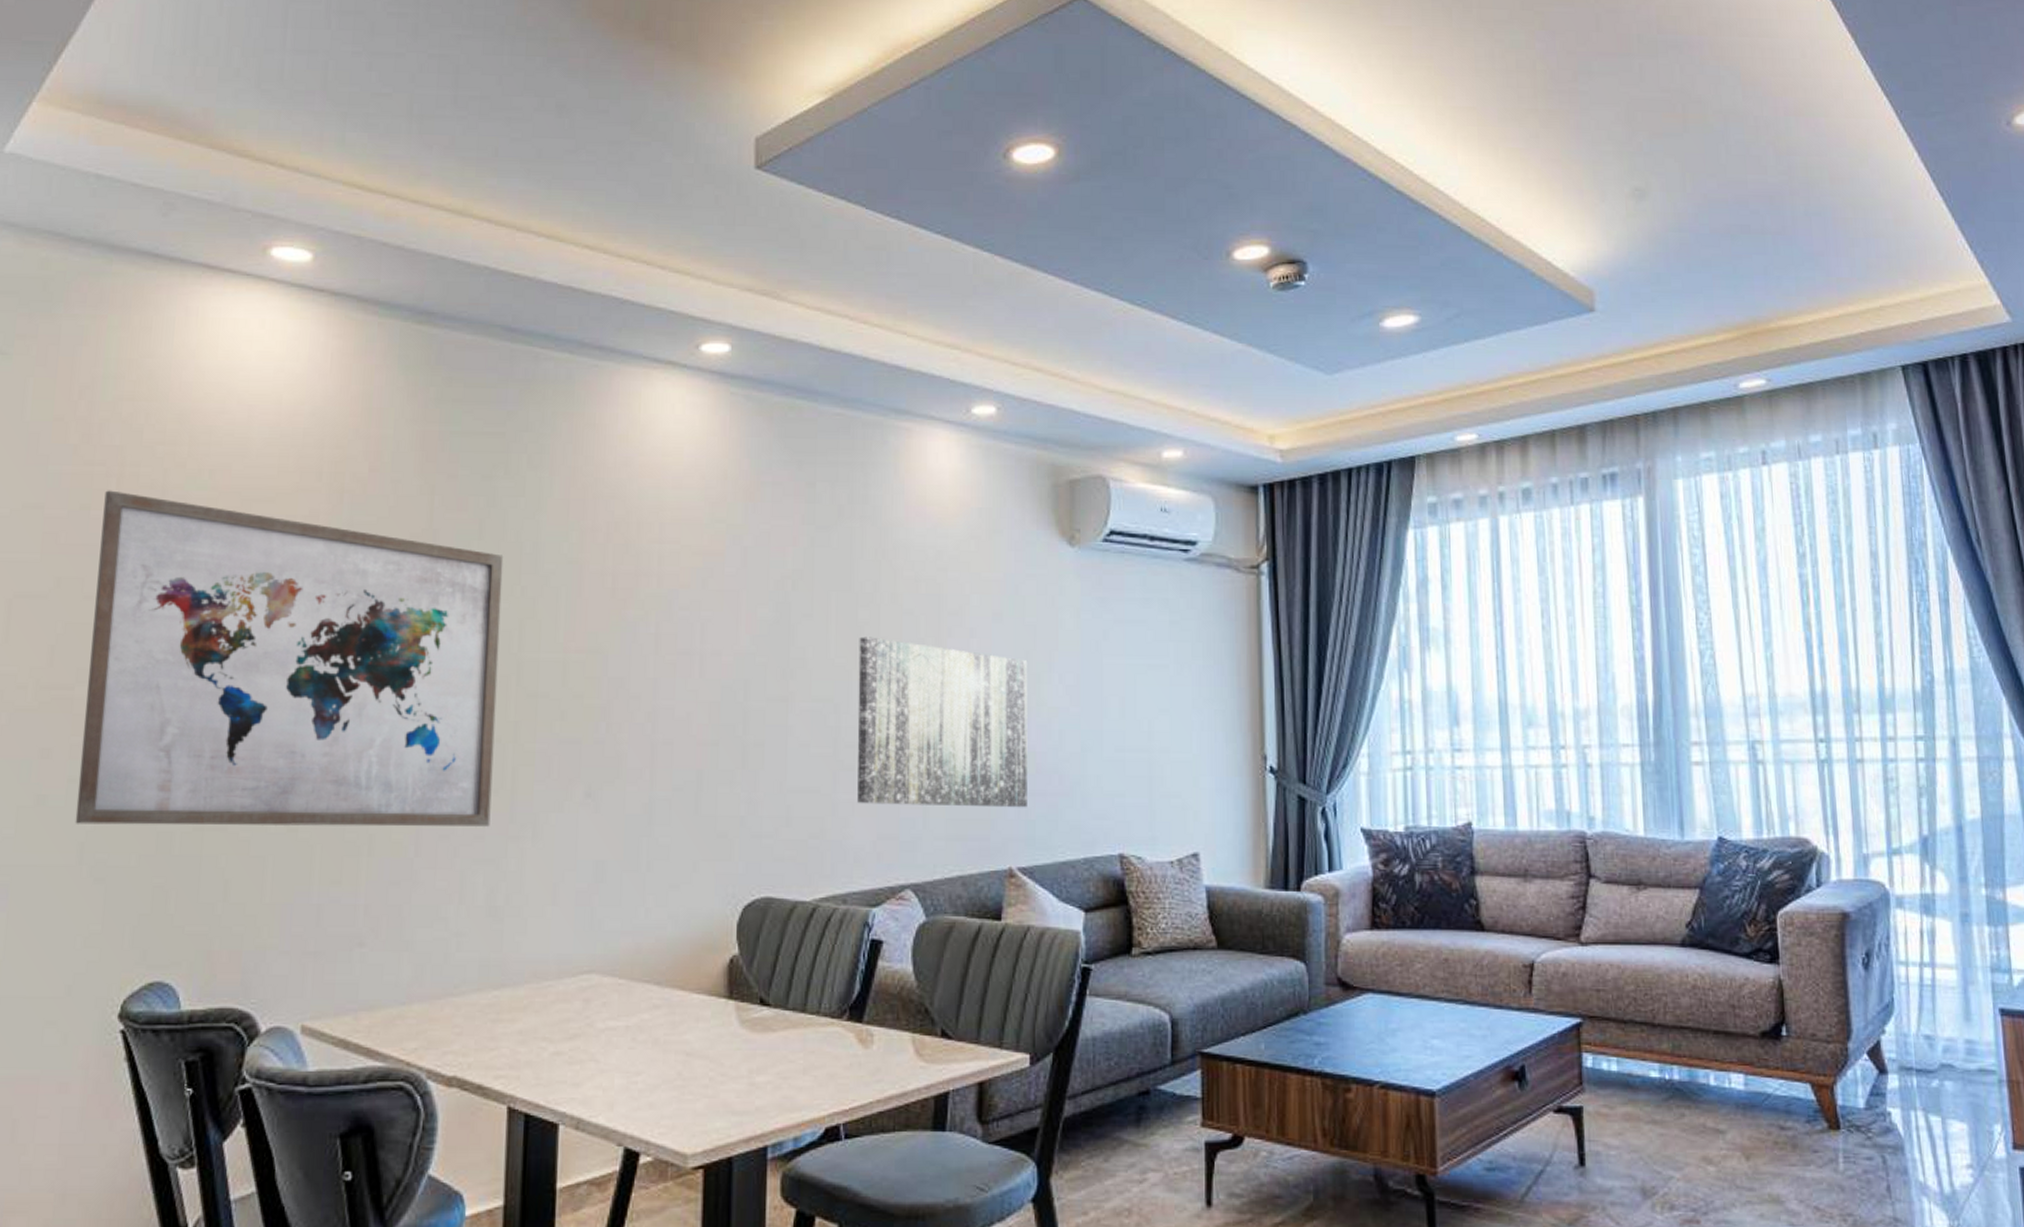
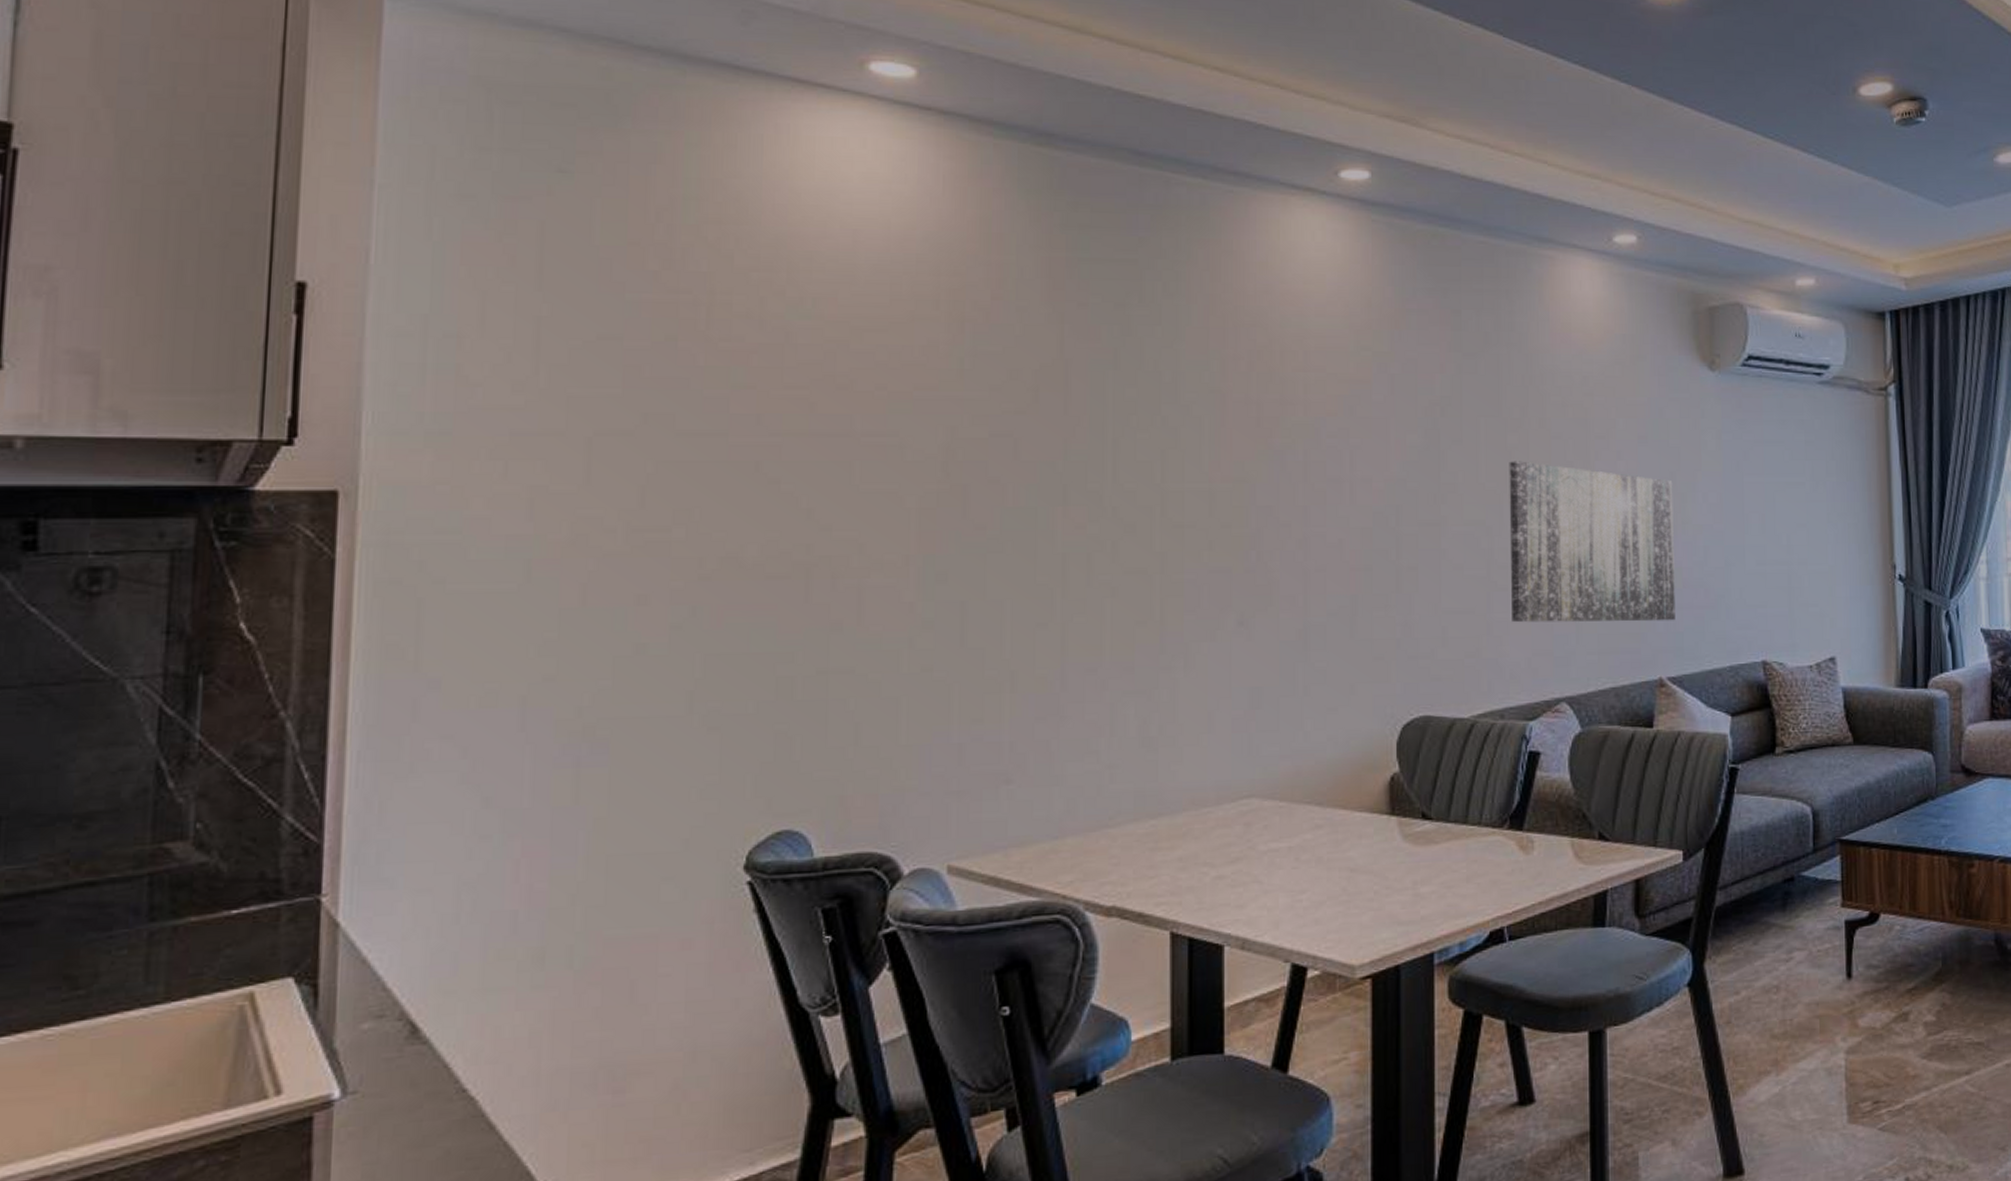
wall art: present [75,490,504,827] -> none [681,320,1142,672]

